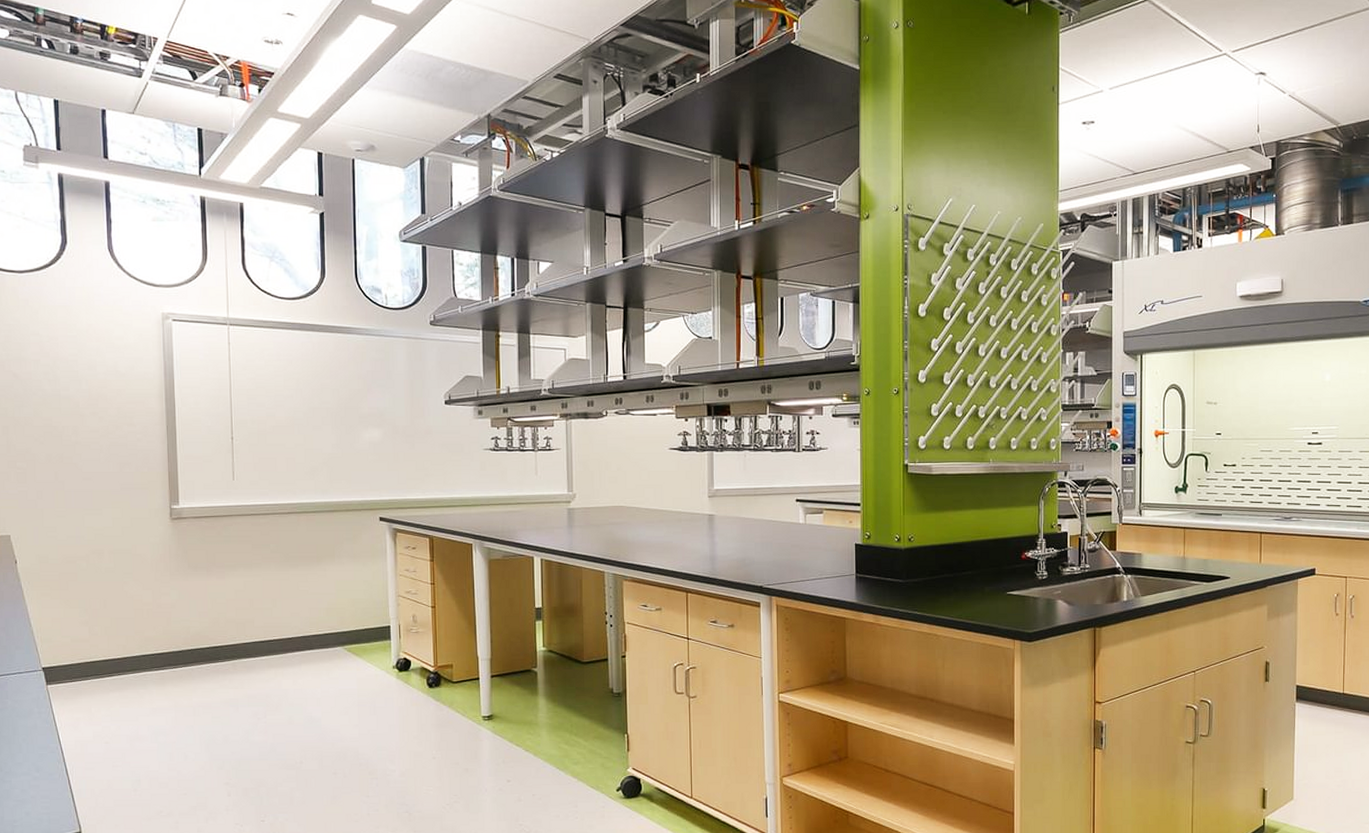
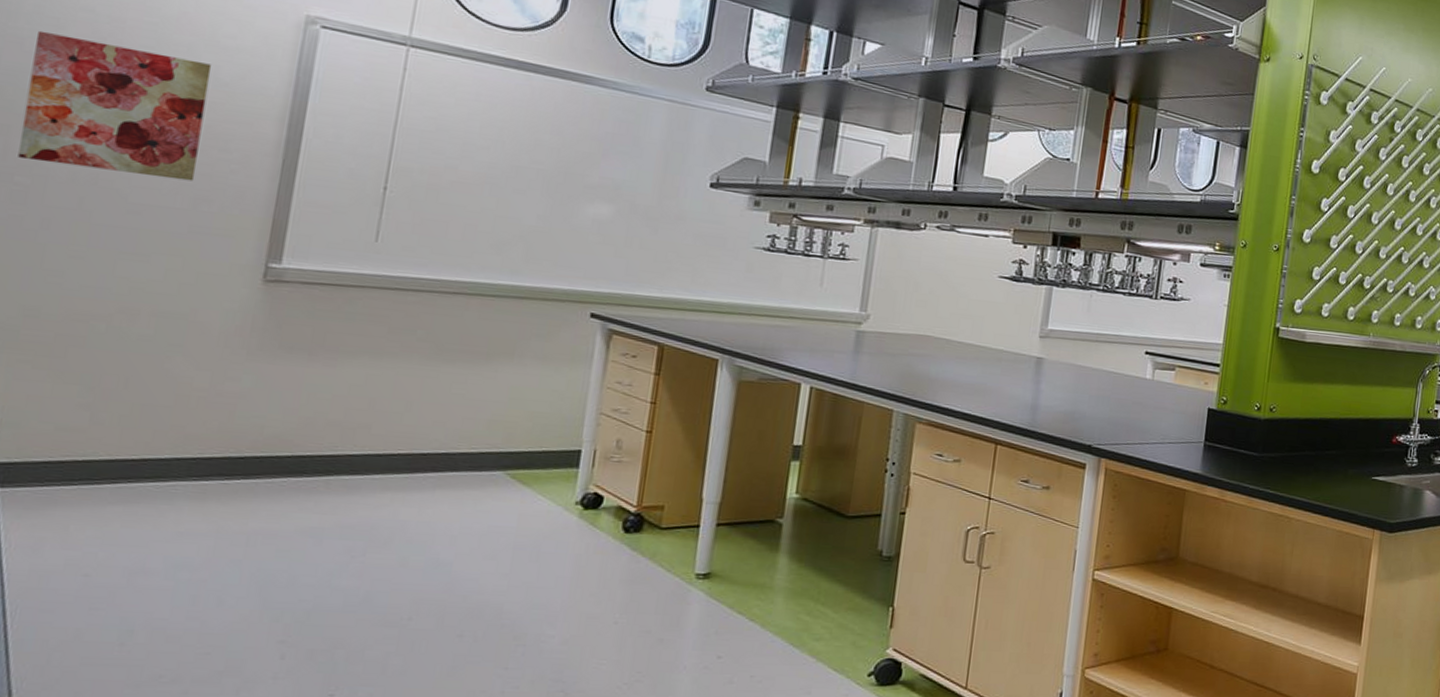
wall art: none [10,354,118,451] -> present [18,30,212,181]

